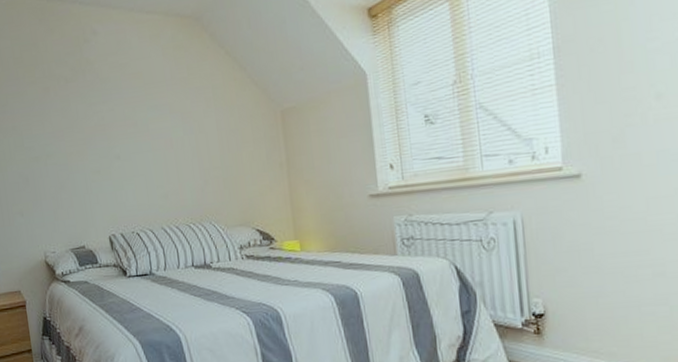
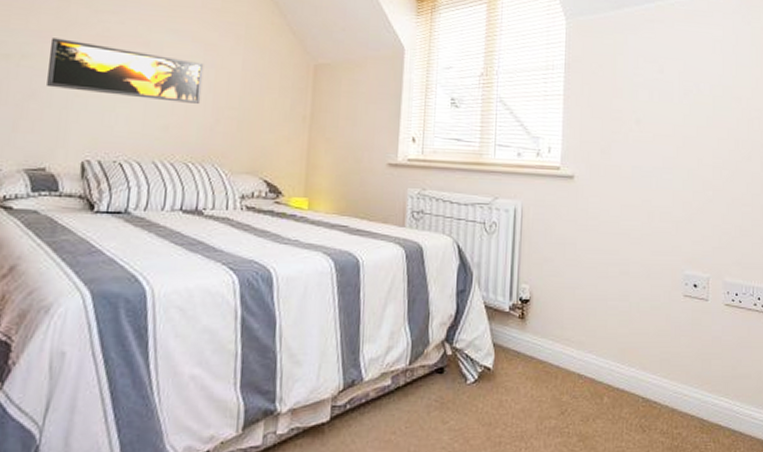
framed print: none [63,131,189,179] -> present [47,38,204,104]

